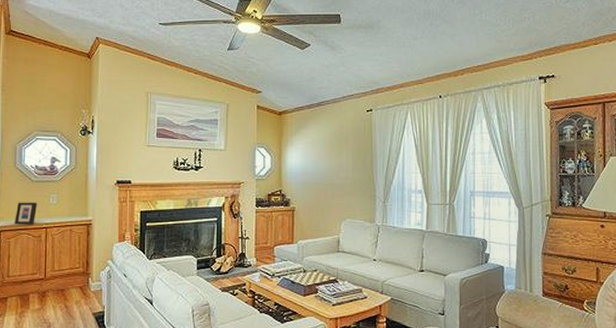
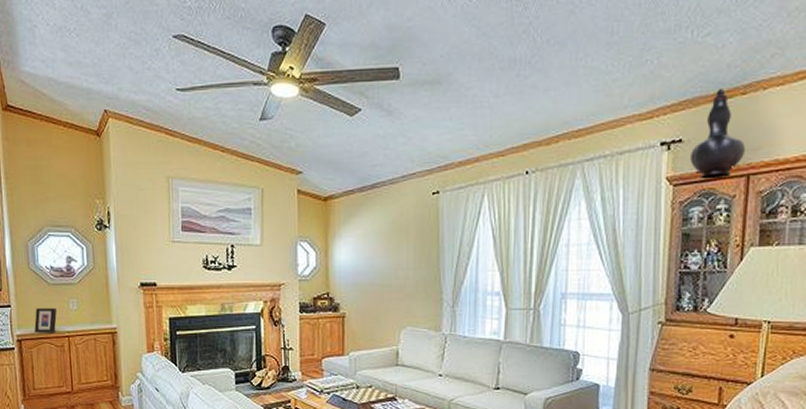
decorative vase: none [561,39,601,105] -> present [690,88,746,180]

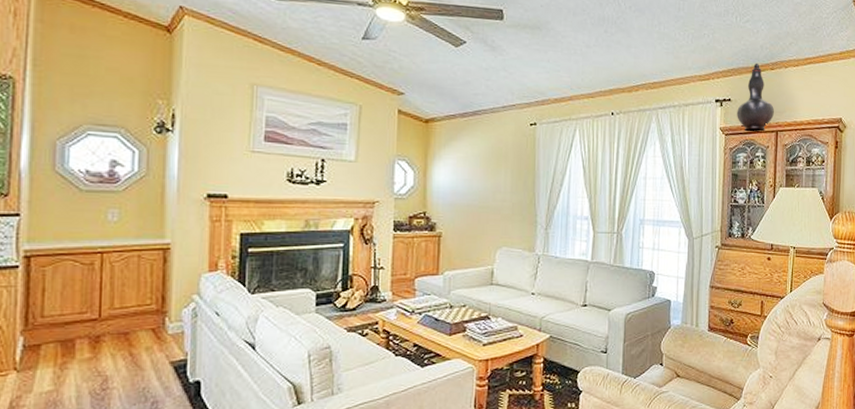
picture frame: present [34,307,57,333] -> none [52,218,88,249]

